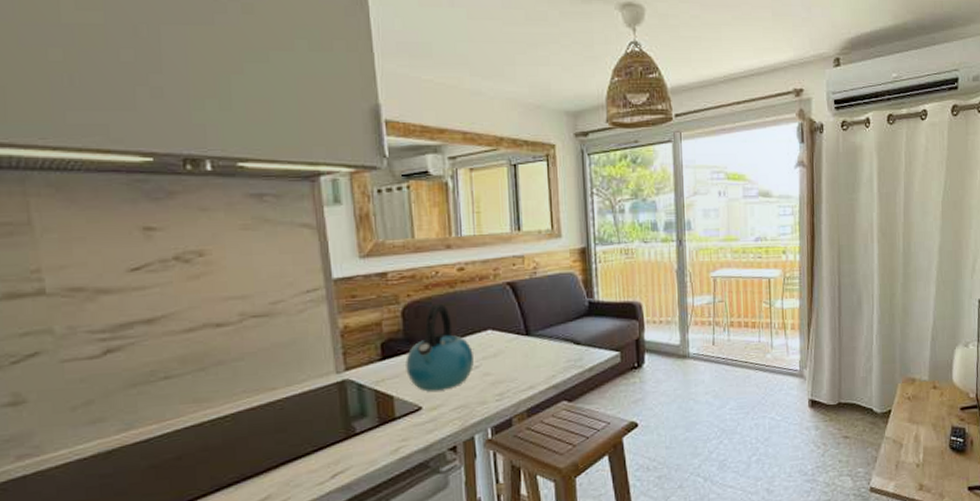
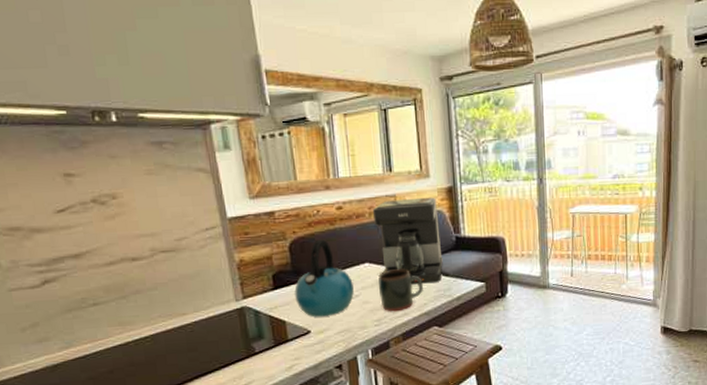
coffee maker: none [497,258,574,354] -> present [372,197,443,285]
mug: none [501,337,552,385] -> present [378,269,423,312]

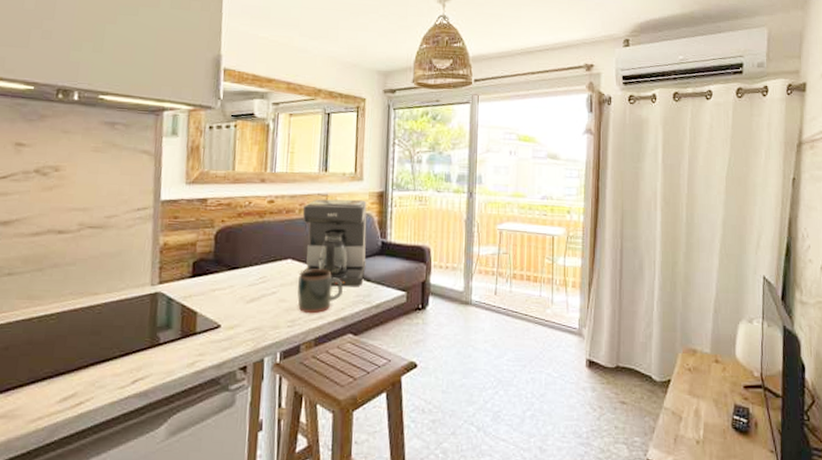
kettle: present [294,239,354,317] -> none [211,230,273,311]

